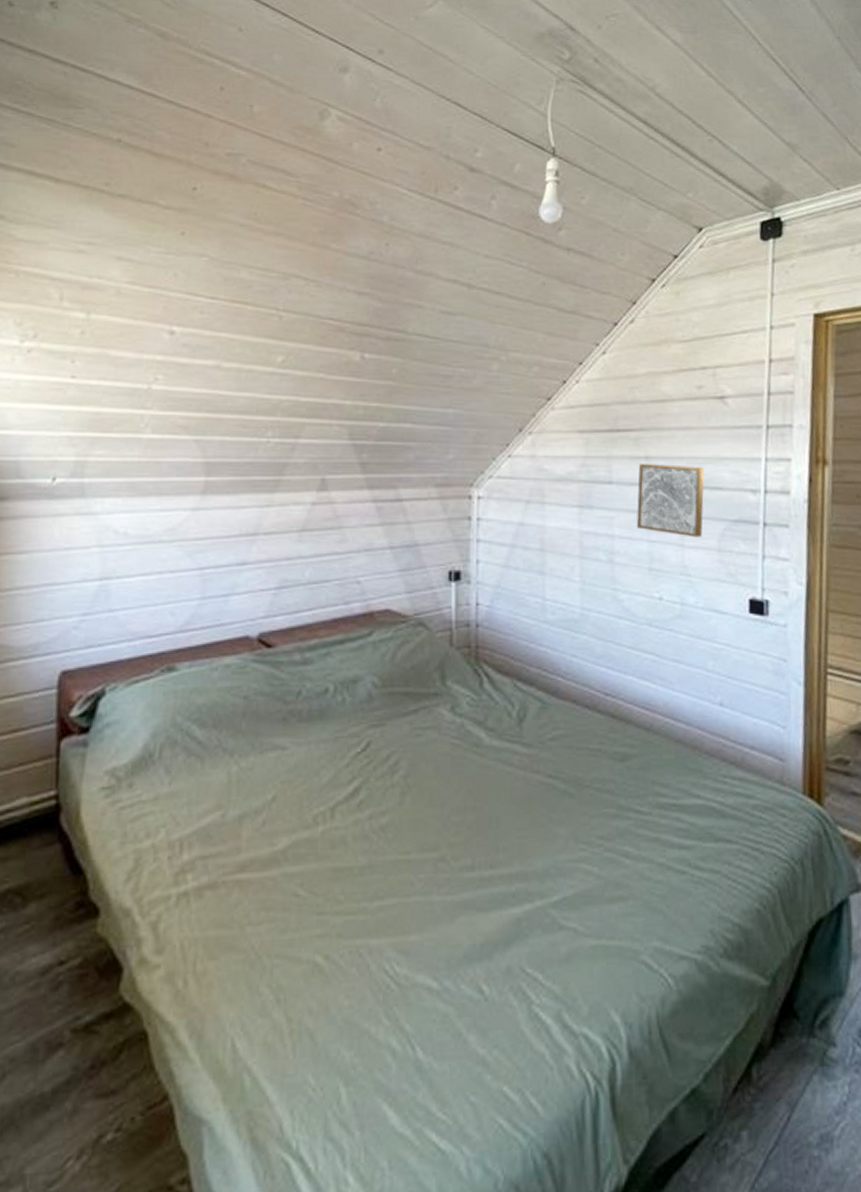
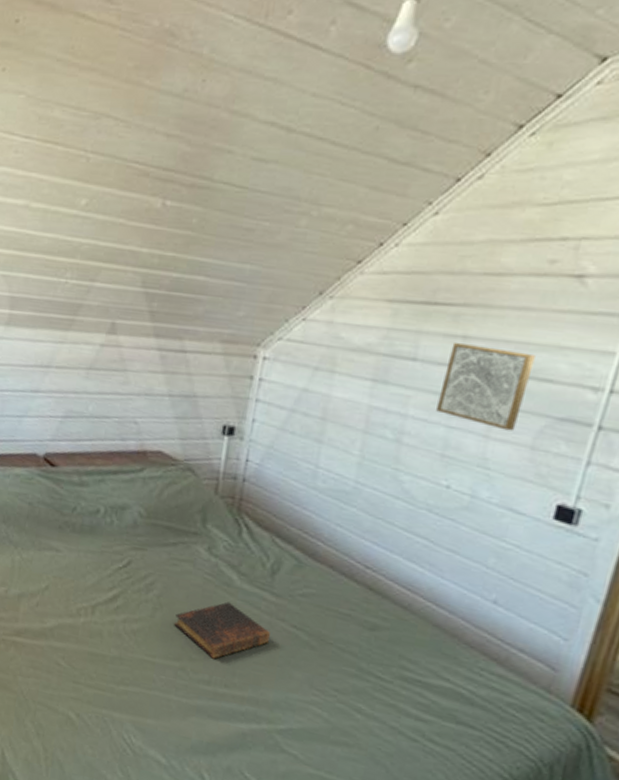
book: none [426,765,527,837] -> present [174,601,270,659]

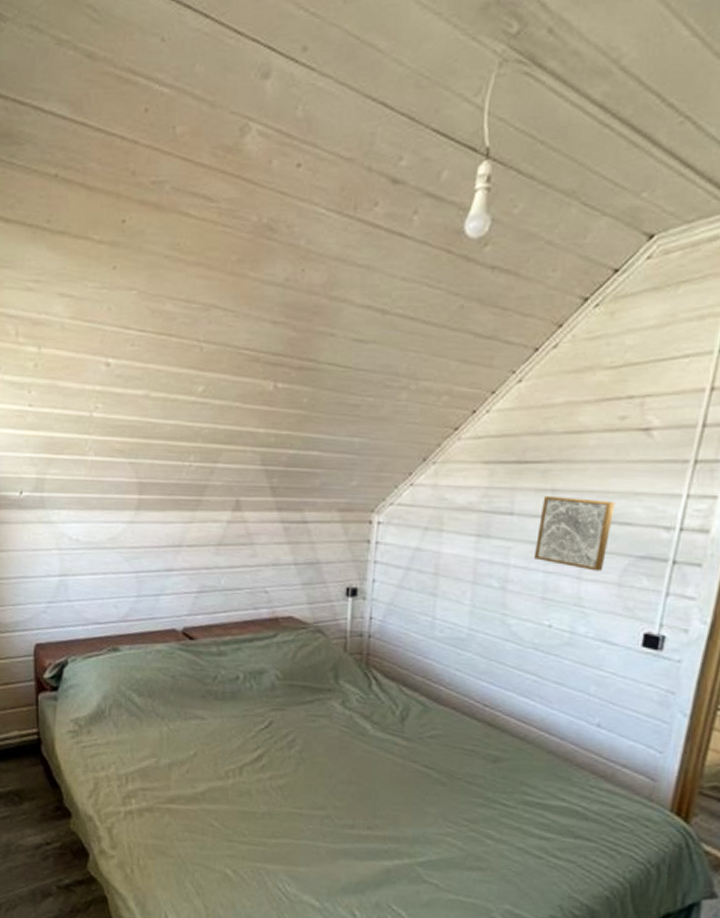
book: present [174,601,270,659] -> none [317,750,404,804]

